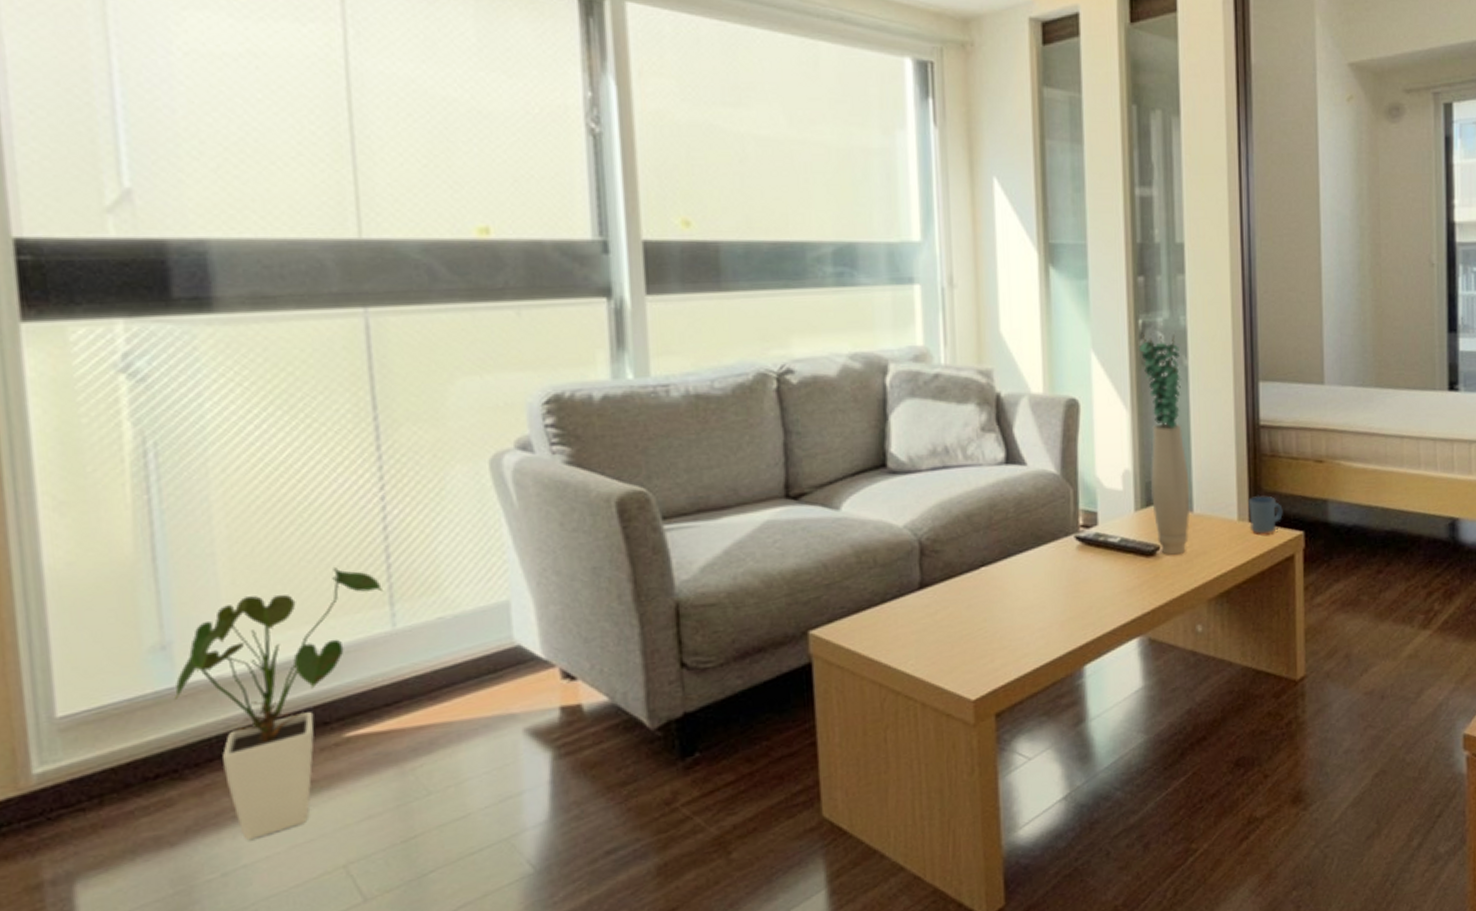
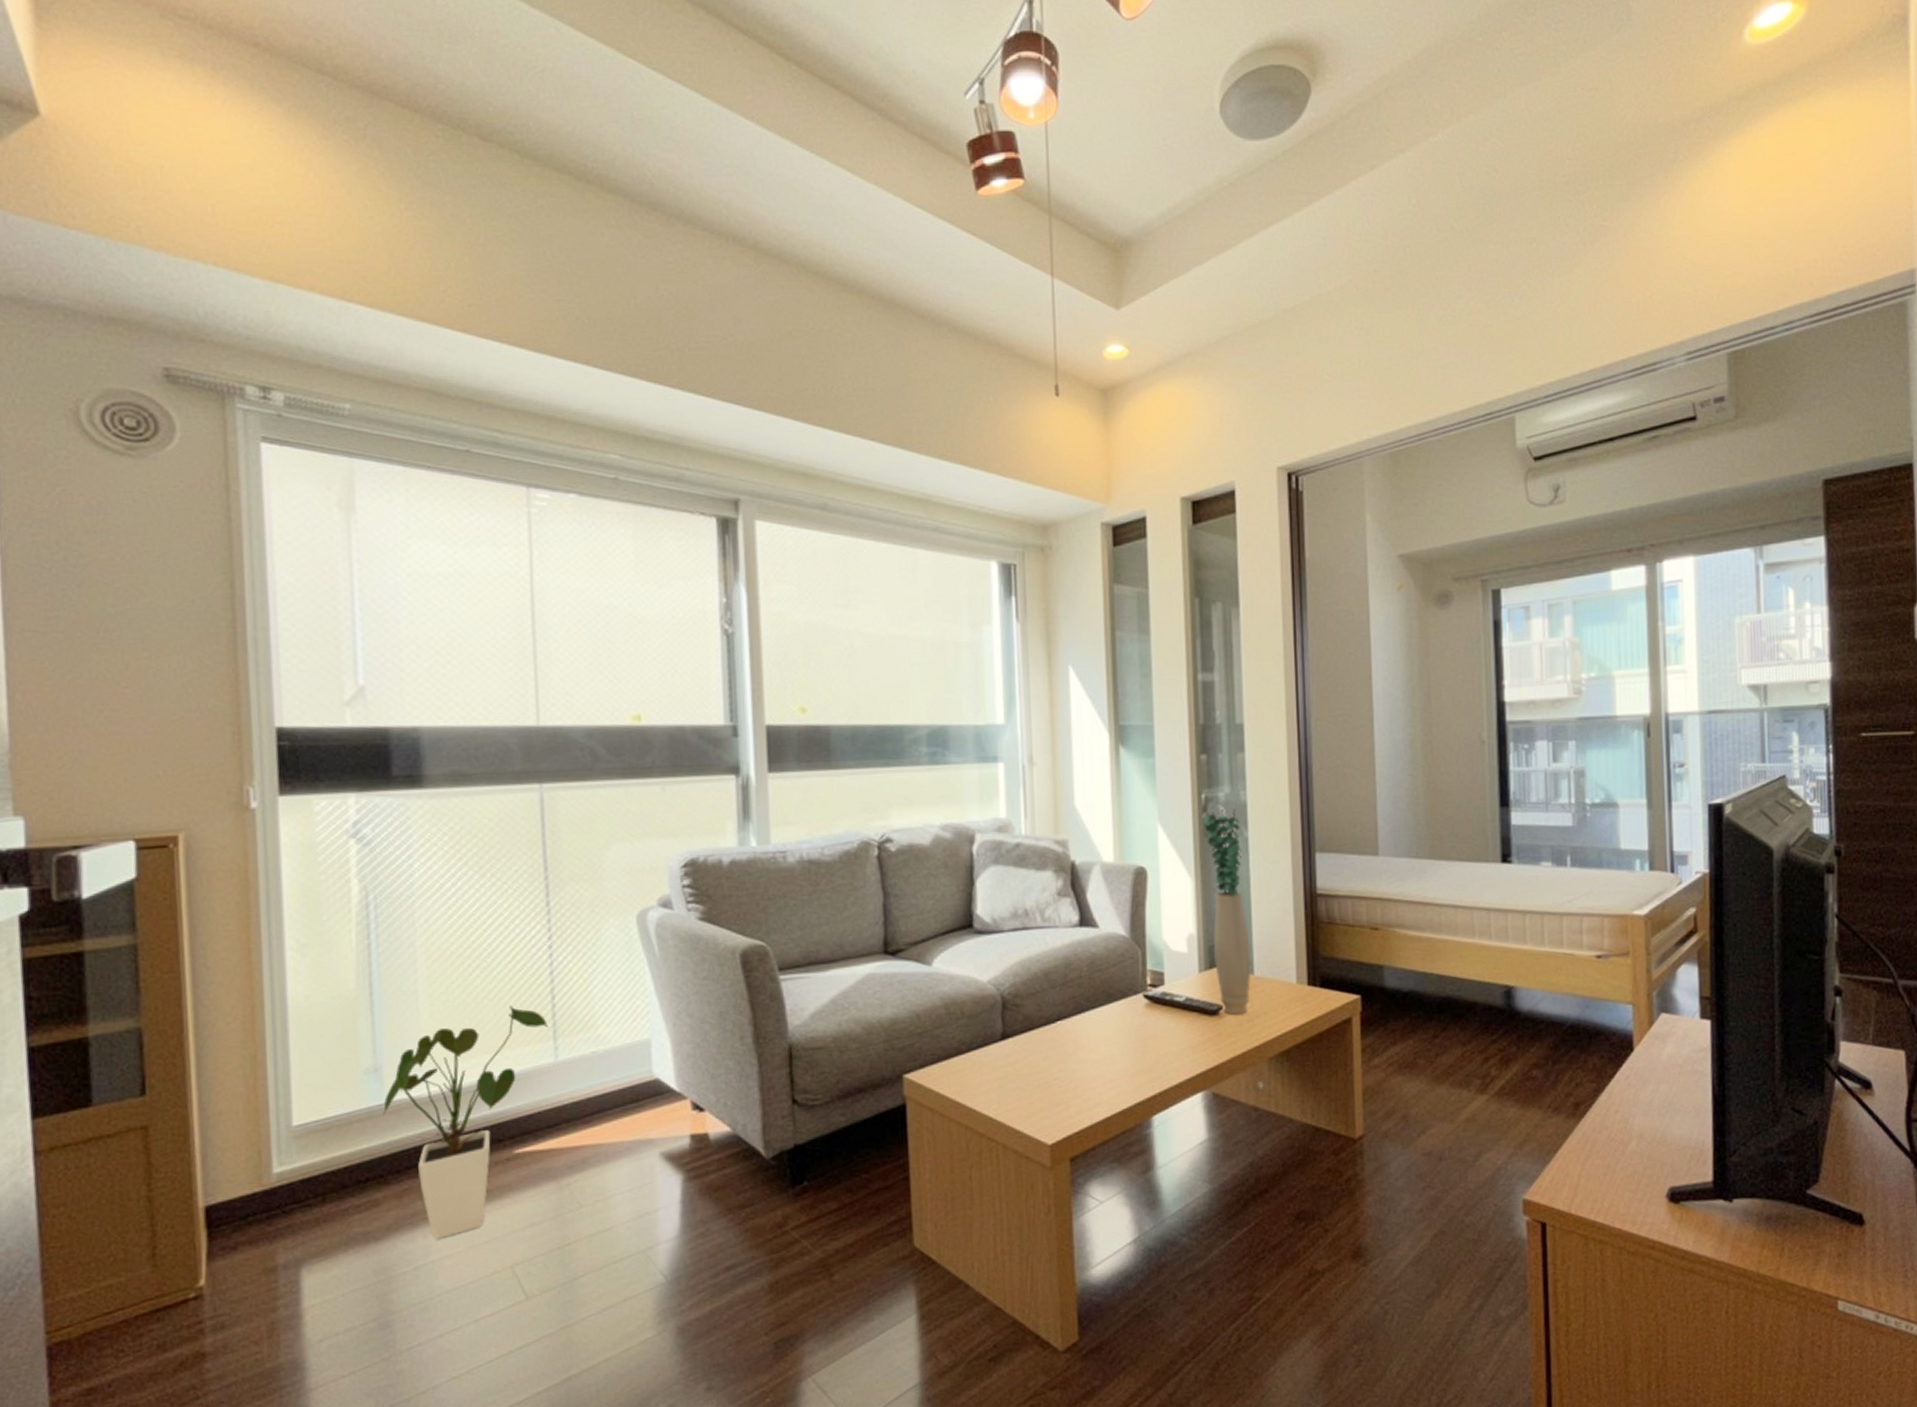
mug: present [1247,495,1283,535] -> none [1305,959,1340,998]

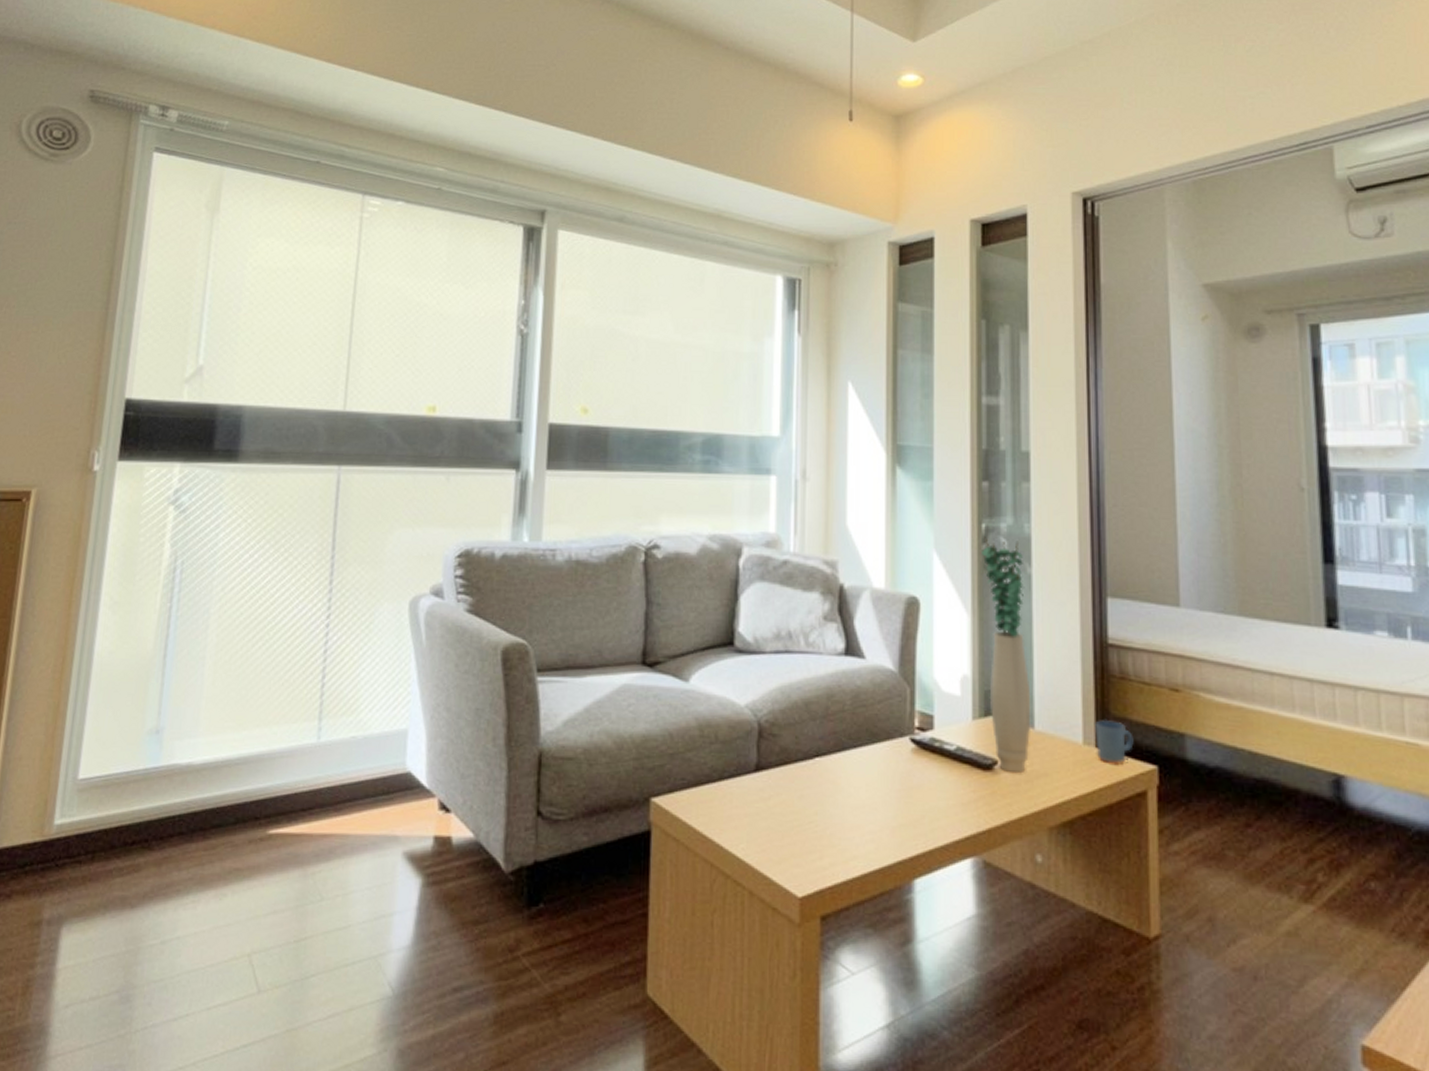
house plant: present [382,1006,549,1240] -> none [156,681,317,915]
mug: none [1305,959,1340,998] -> present [1093,719,1134,764]

